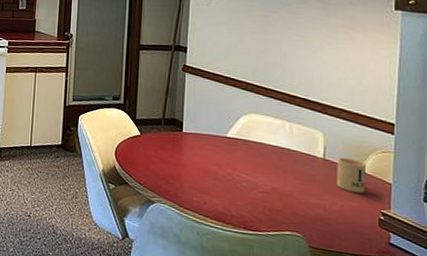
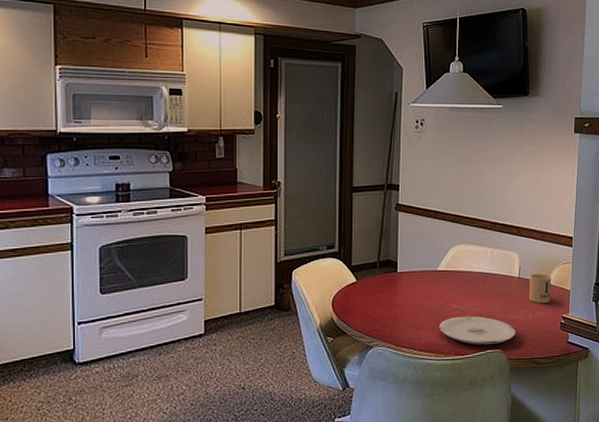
plate: none [227,188,320,228] -> present [439,315,516,345]

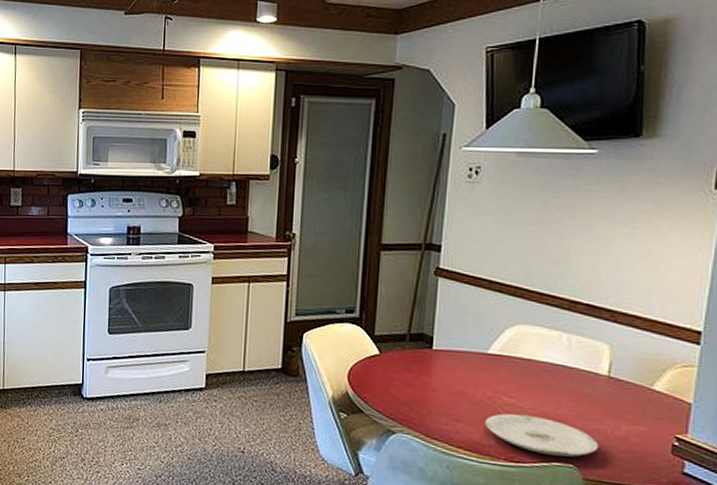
mug: present [529,273,552,304] -> none [623,374,662,416]

